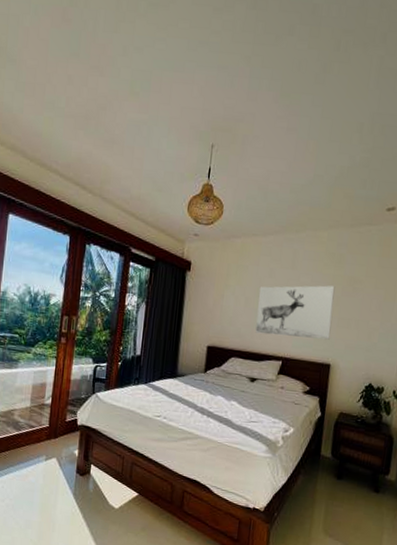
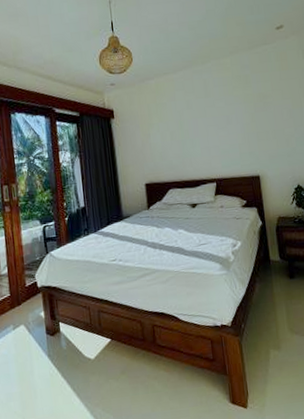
wall art: present [255,285,335,340] -> none [180,105,254,162]

